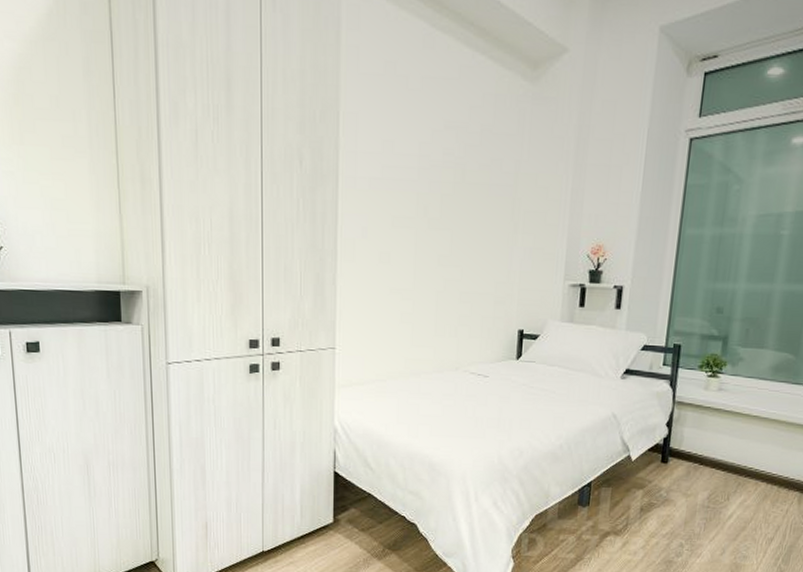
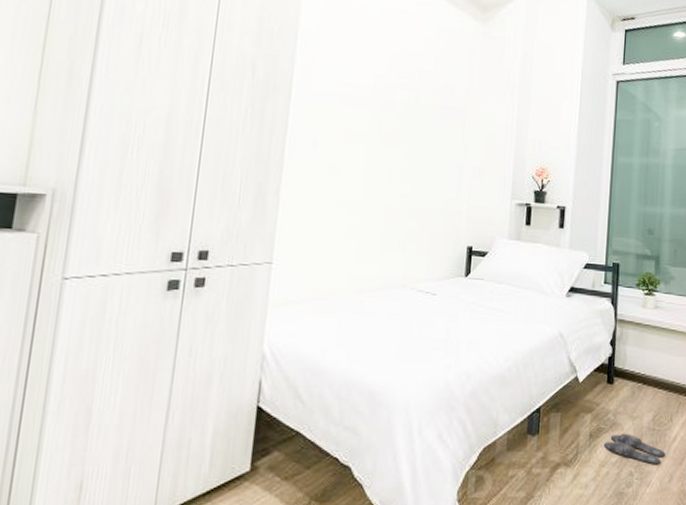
slippers: none [655,508,720,539] -> present [604,433,666,465]

